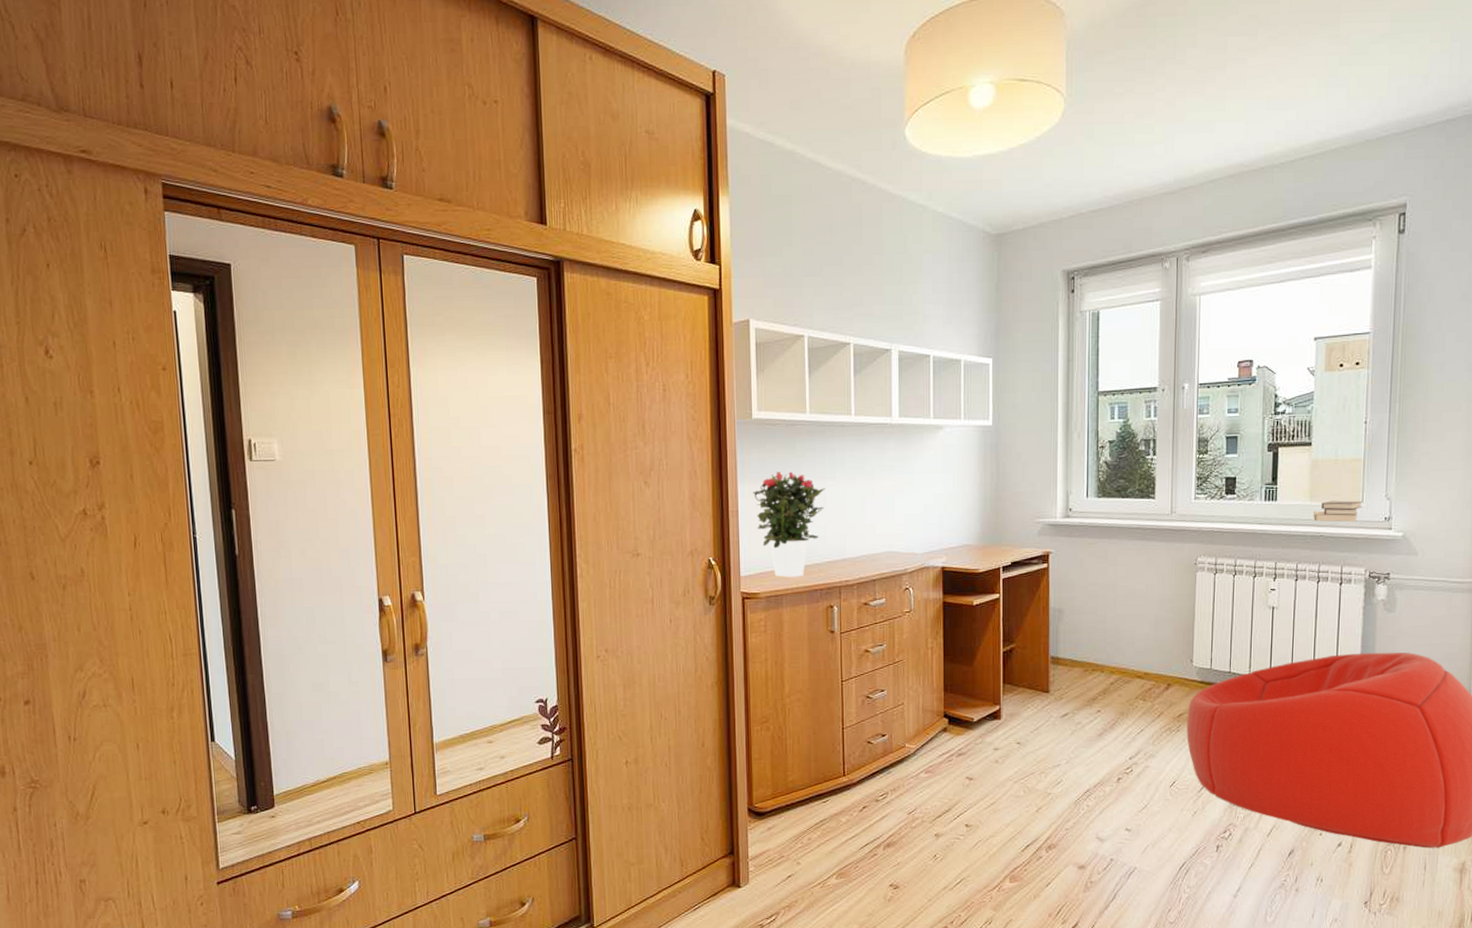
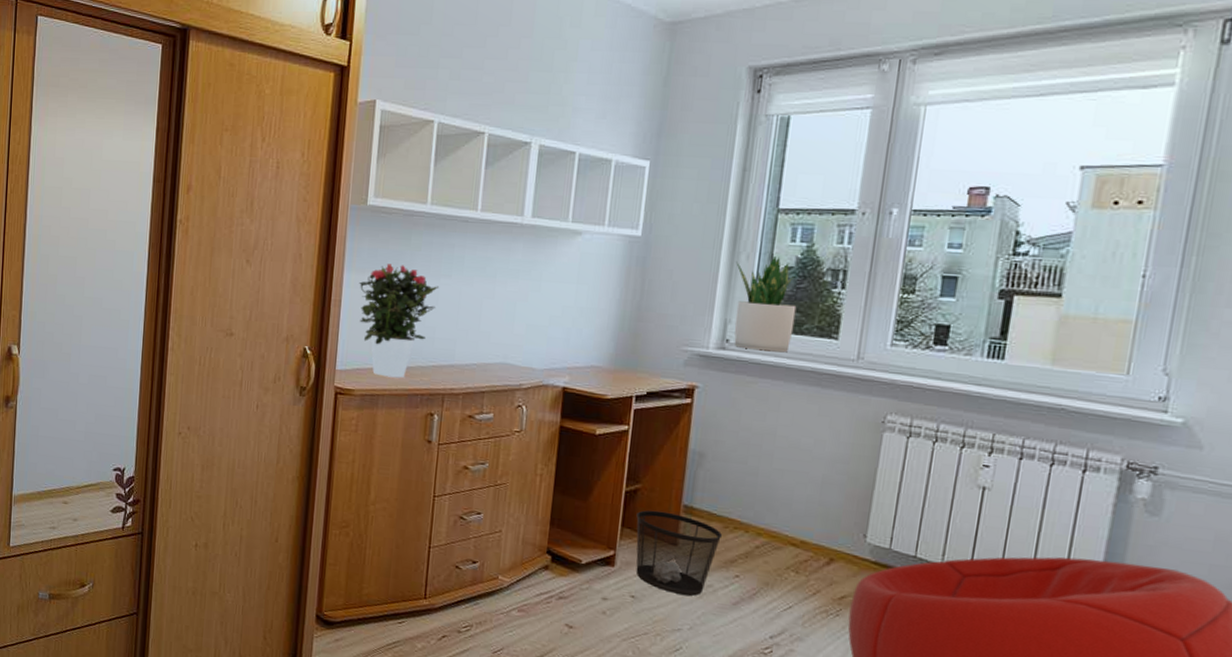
waste bin: none [1014,665,1084,734] -> present [636,510,723,596]
planter: none [1070,433,1121,515] -> present [734,256,797,353]
books: present [1312,500,1363,522] -> none [1052,367,1128,398]

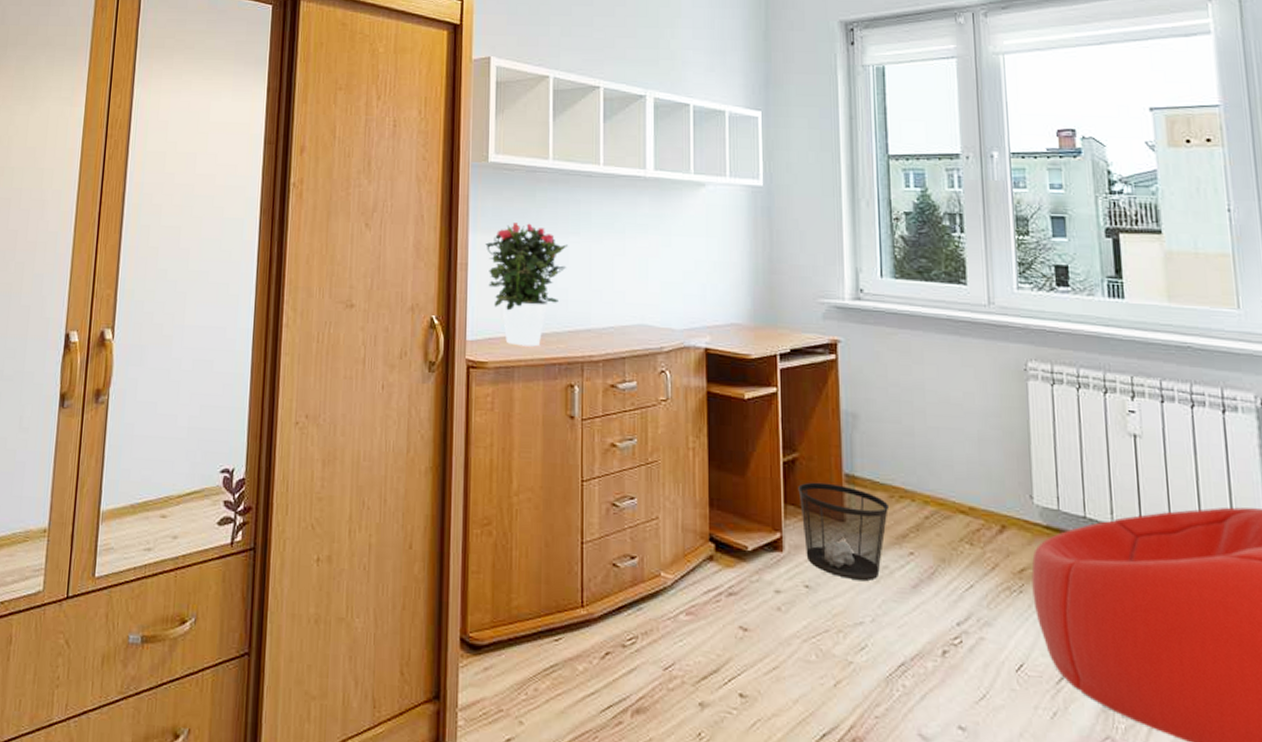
planter: present [734,256,797,353] -> none [857,202,923,301]

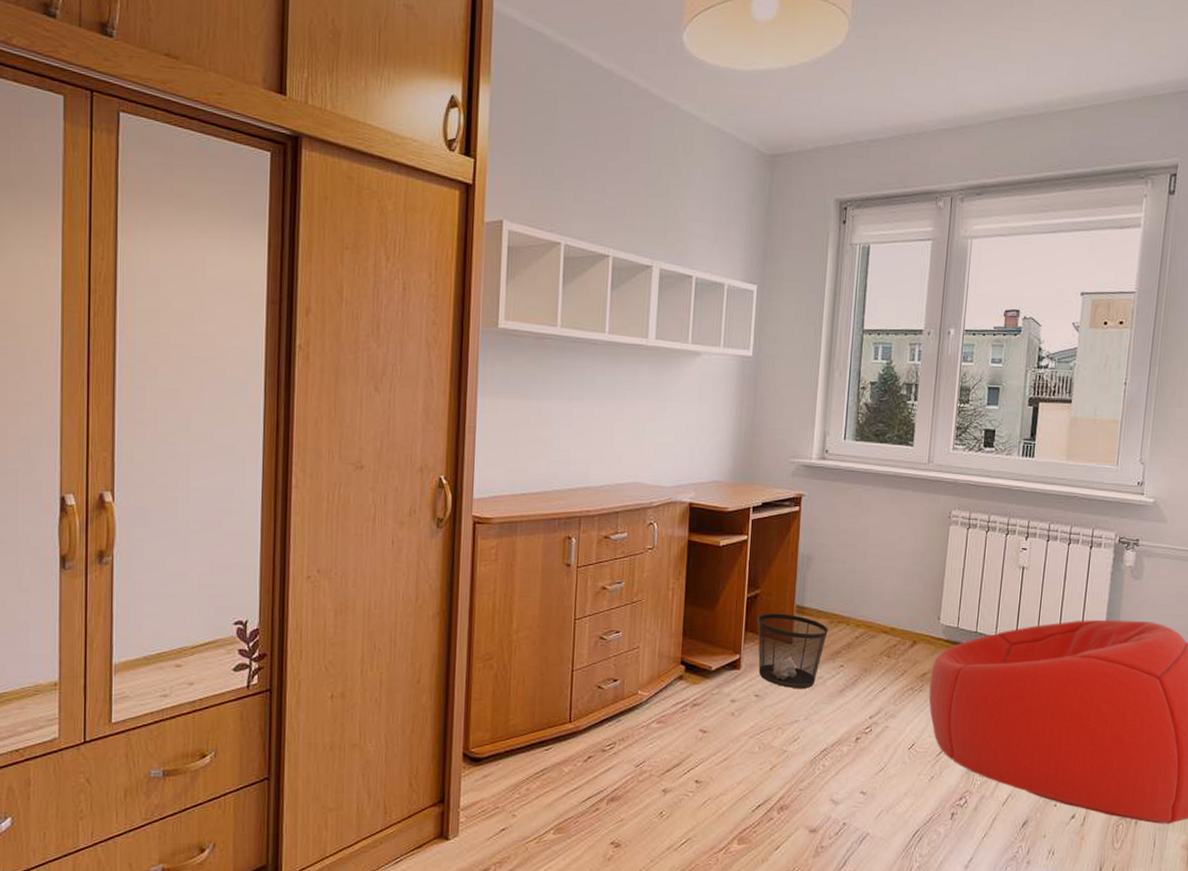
potted flower: present [485,222,568,347] -> none [493,388,571,504]

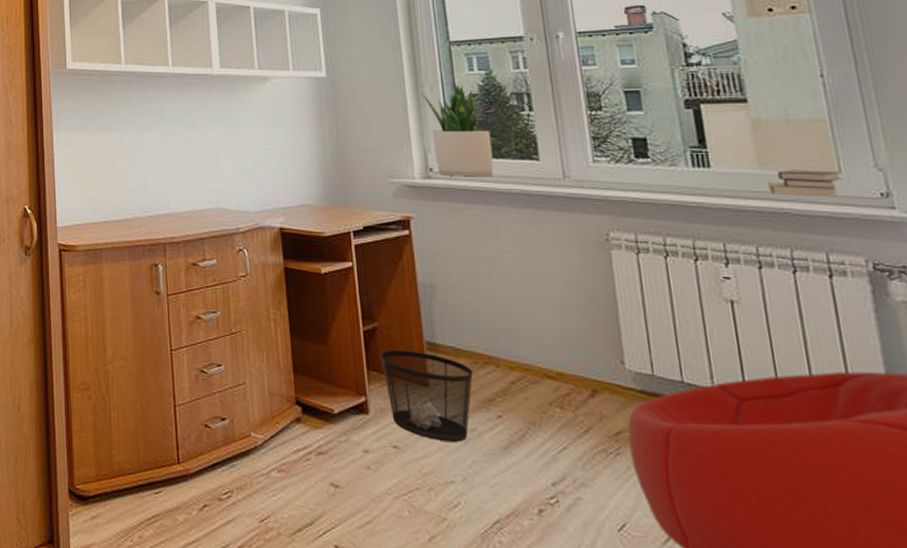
planter: none [831,373,881,460] -> present [421,86,494,177]
books: none [1068,461,1117,485] -> present [767,169,842,197]

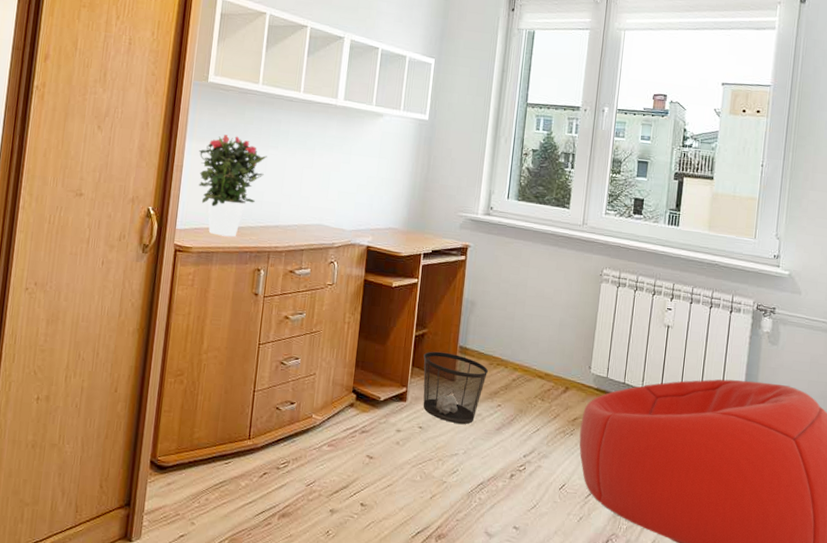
potted flower: none [68,121,144,231] -> present [198,134,267,237]
planter: present [421,86,494,177] -> none [496,141,541,219]
books: present [767,169,842,197] -> none [710,233,755,256]

